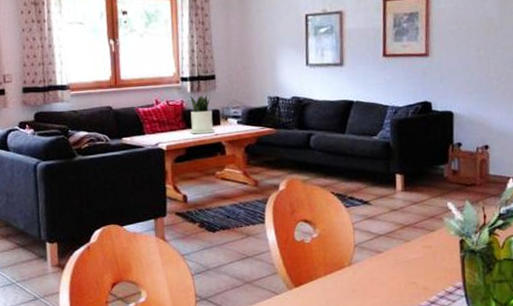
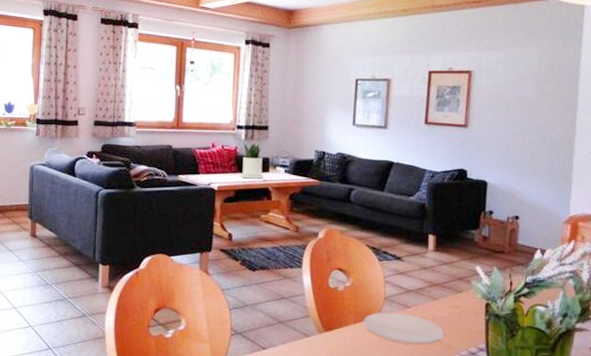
plate: none [334,259,420,291] -> present [364,312,445,345]

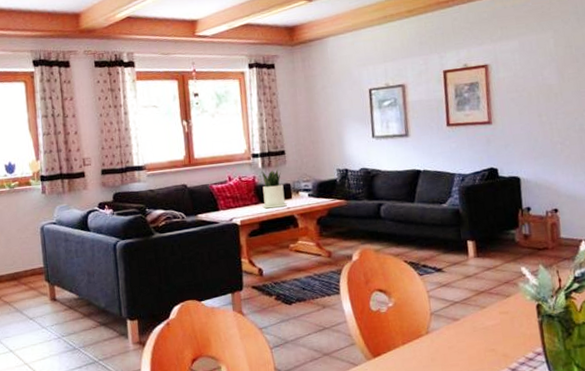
plate: present [364,312,445,345] -> none [412,327,499,359]

